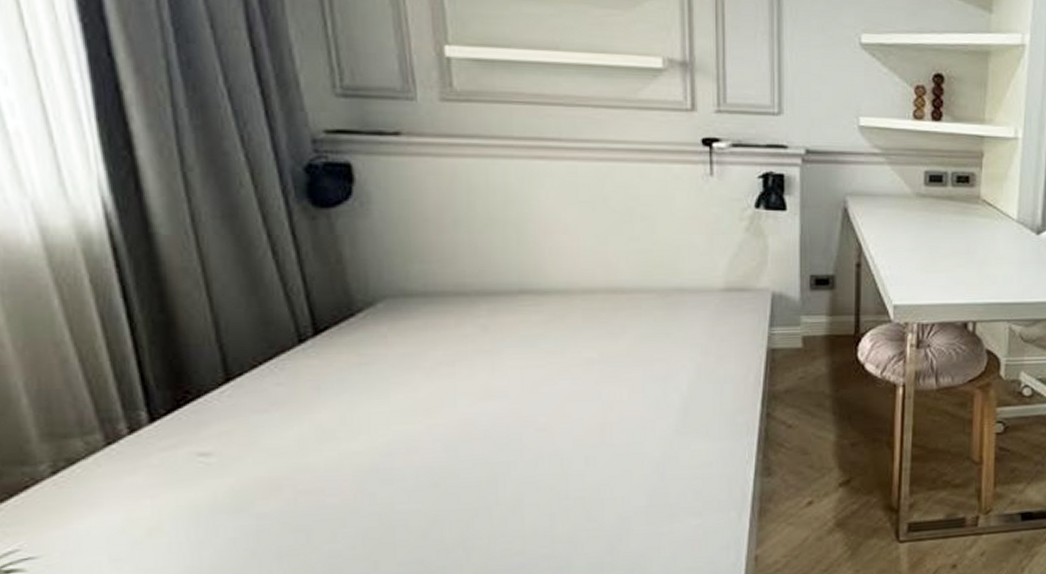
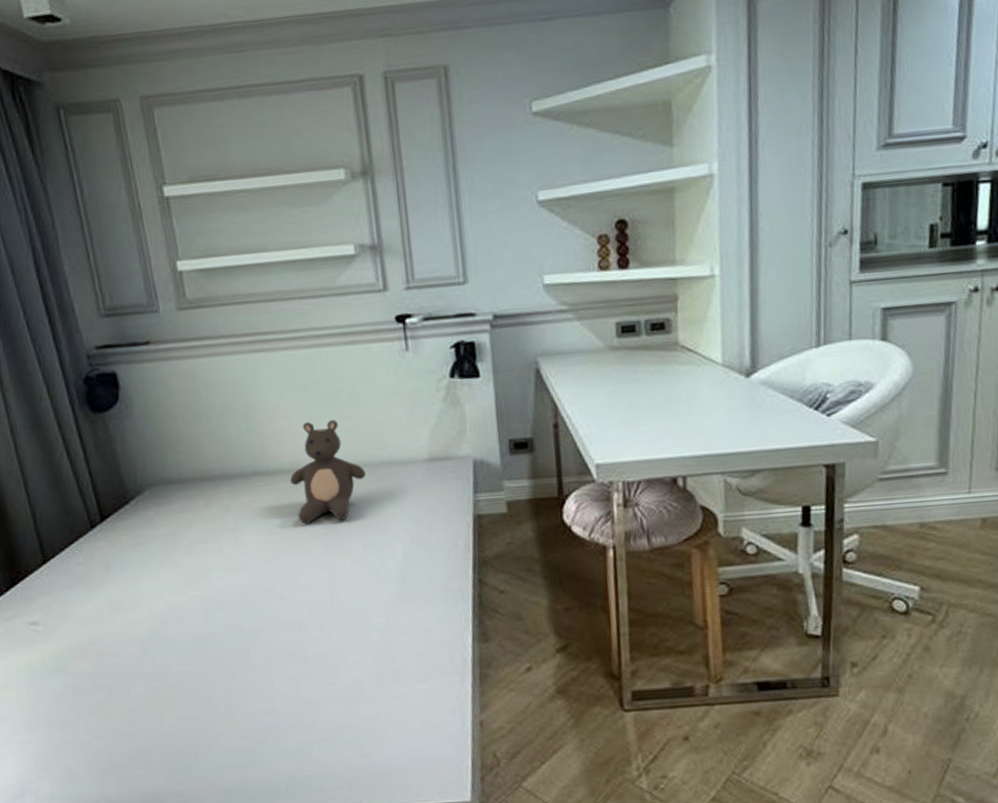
teddy bear: none [564,240,655,349] -> present [289,420,367,524]

